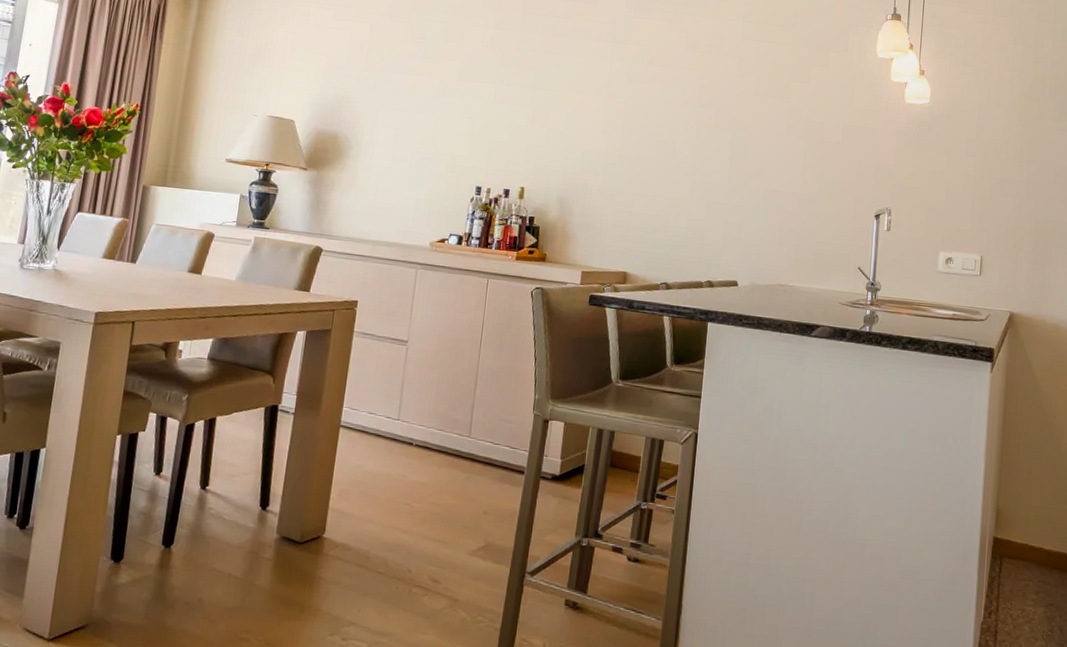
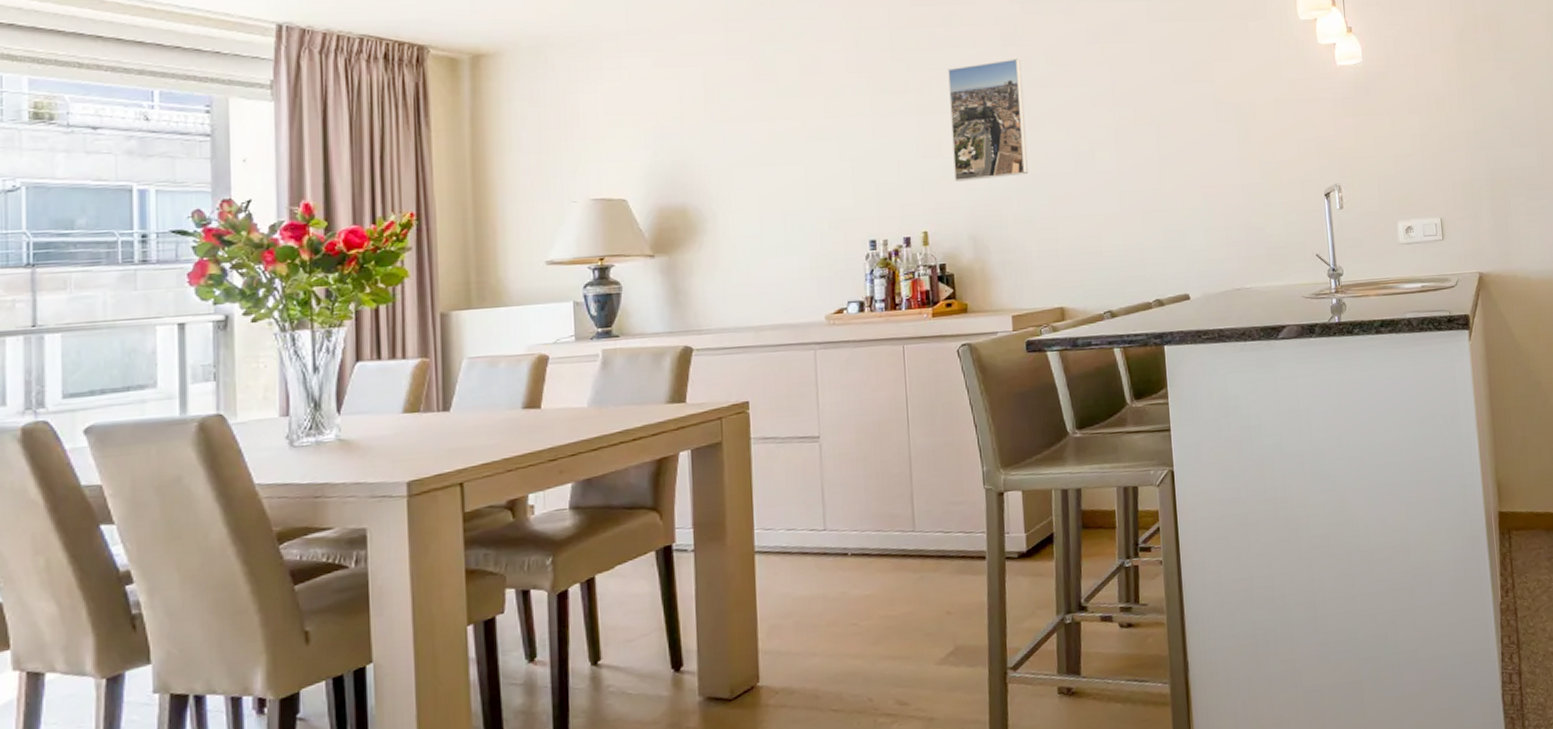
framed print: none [554,54,627,154] -> present [948,58,1028,182]

